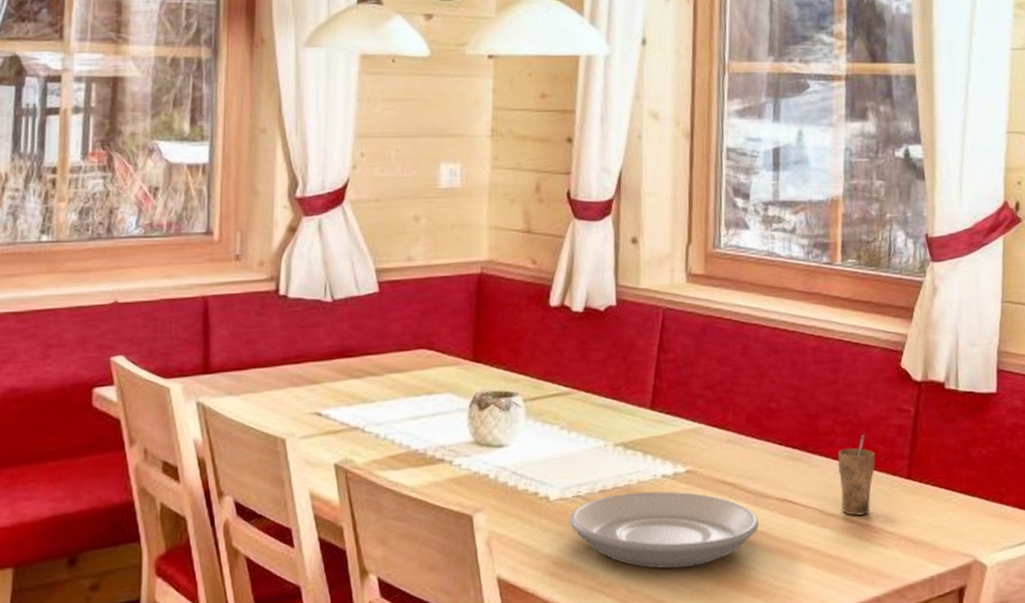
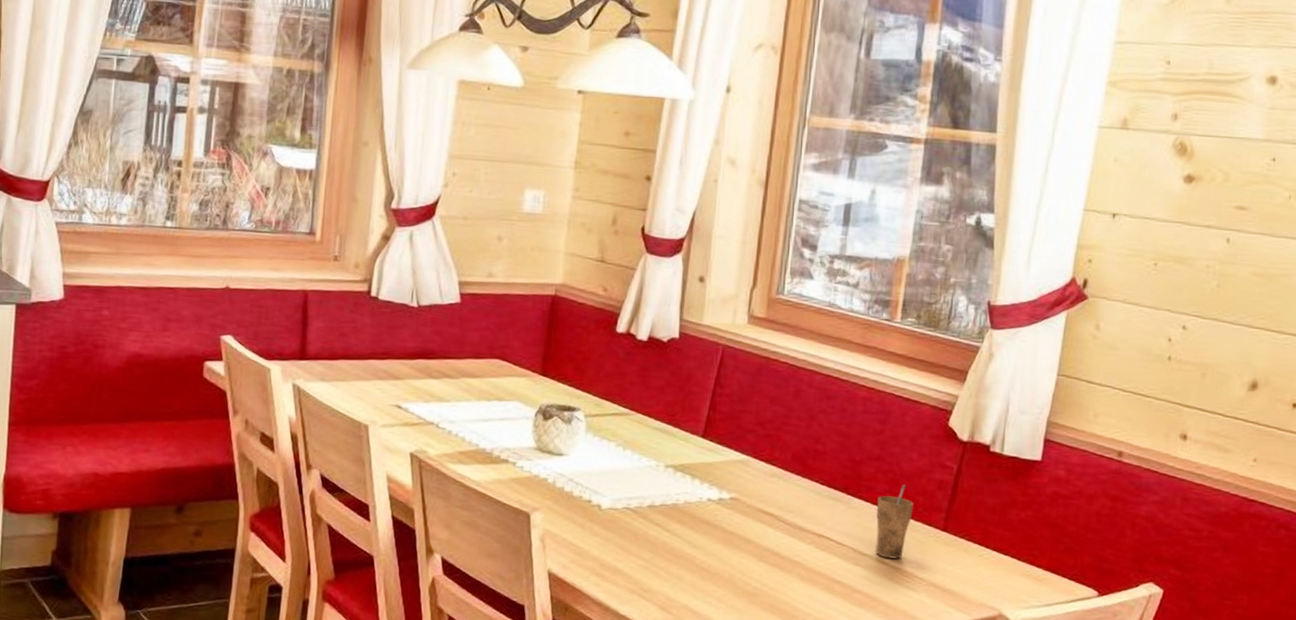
plate: present [570,491,760,569] -> none [618,511,795,585]

